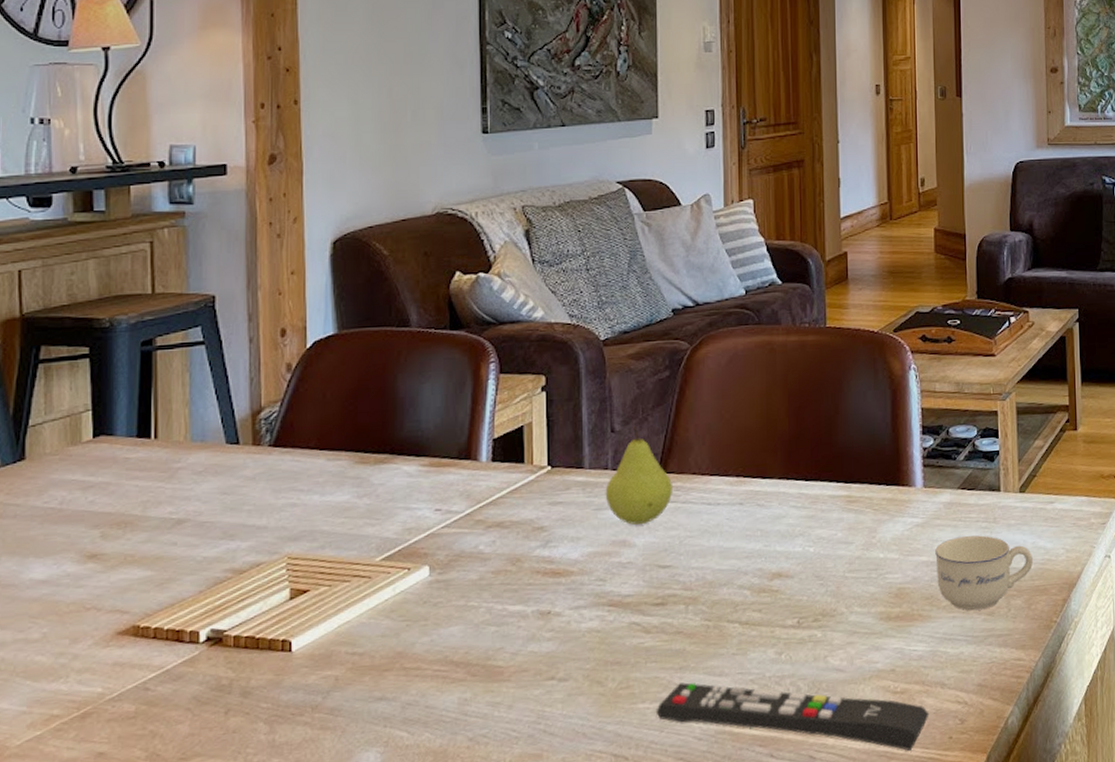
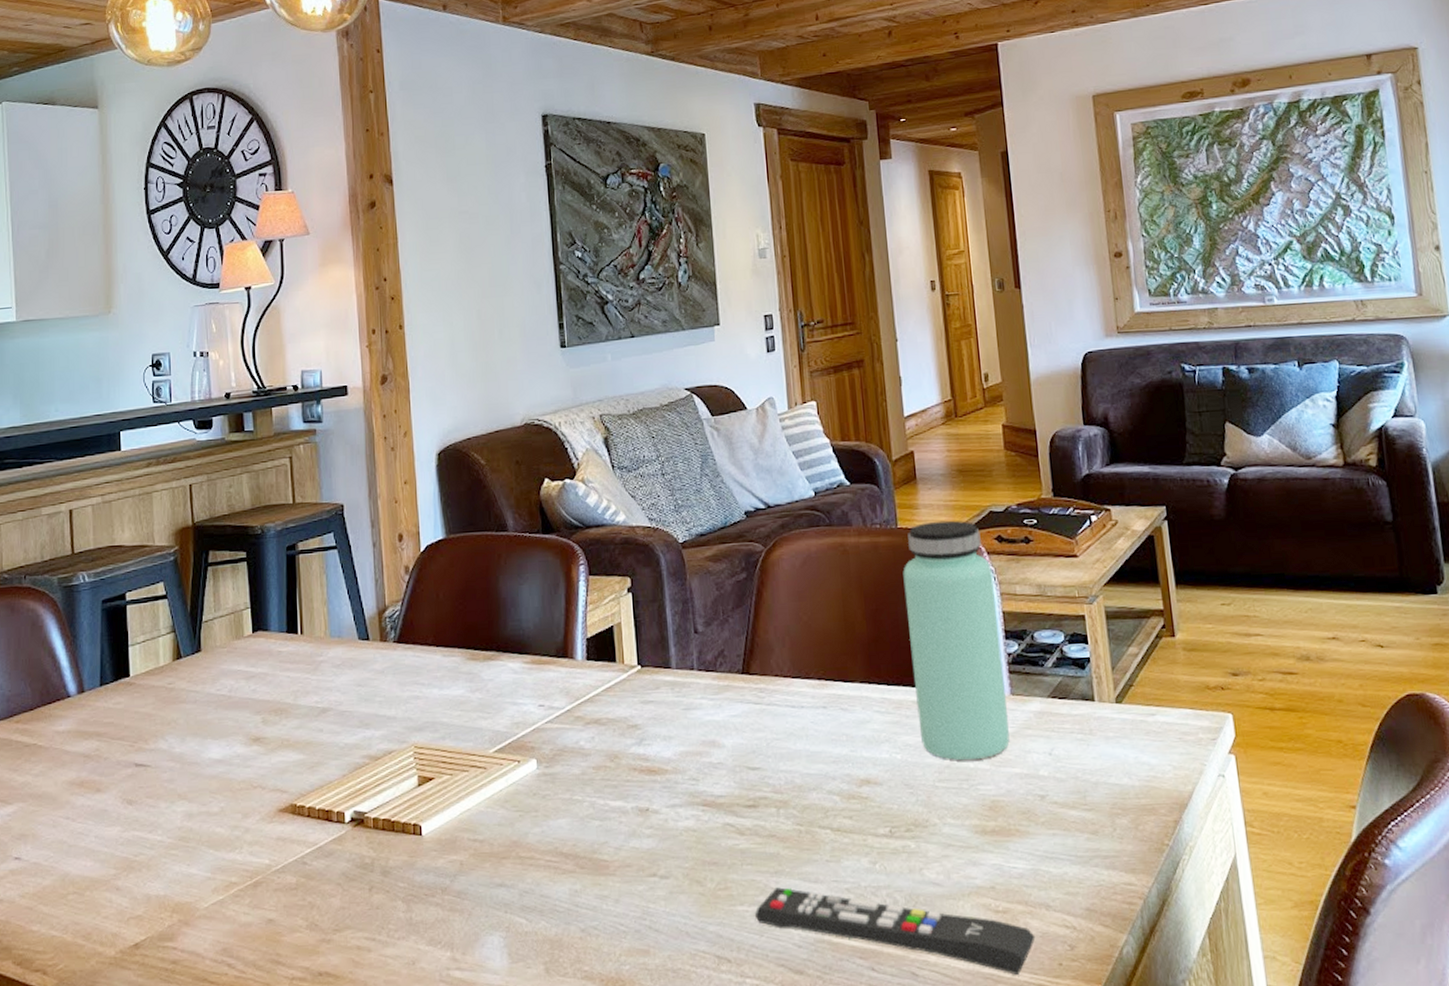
fruit: present [605,425,672,525] -> none [692,626,757,725]
bottle: none [828,320,919,552] -> present [903,520,1010,761]
cup: present [935,535,1033,611] -> none [1028,747,1137,829]

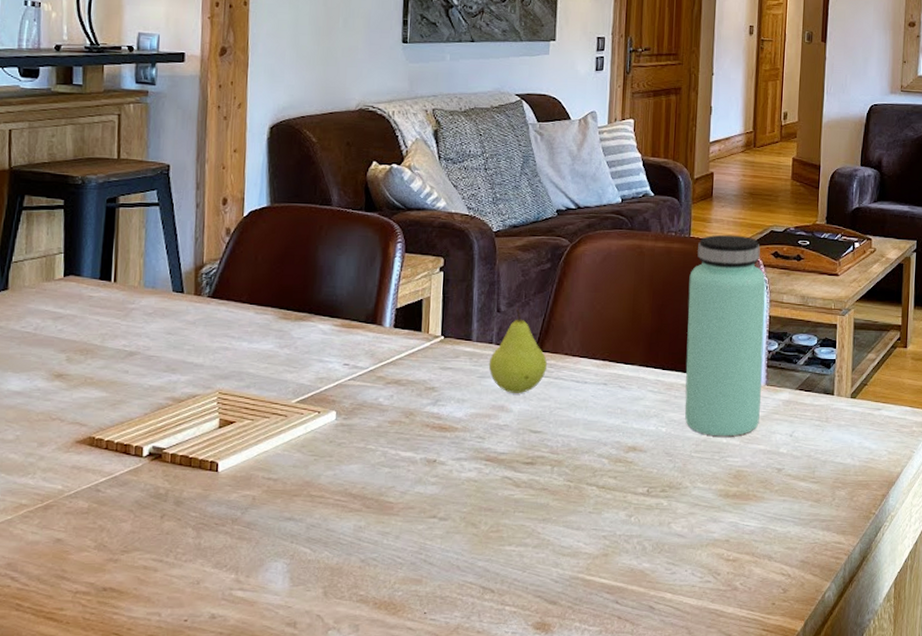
fruit: none [692,626,757,725] -> present [488,308,547,393]
remote control: present [754,887,1036,975] -> none [520,532,757,611]

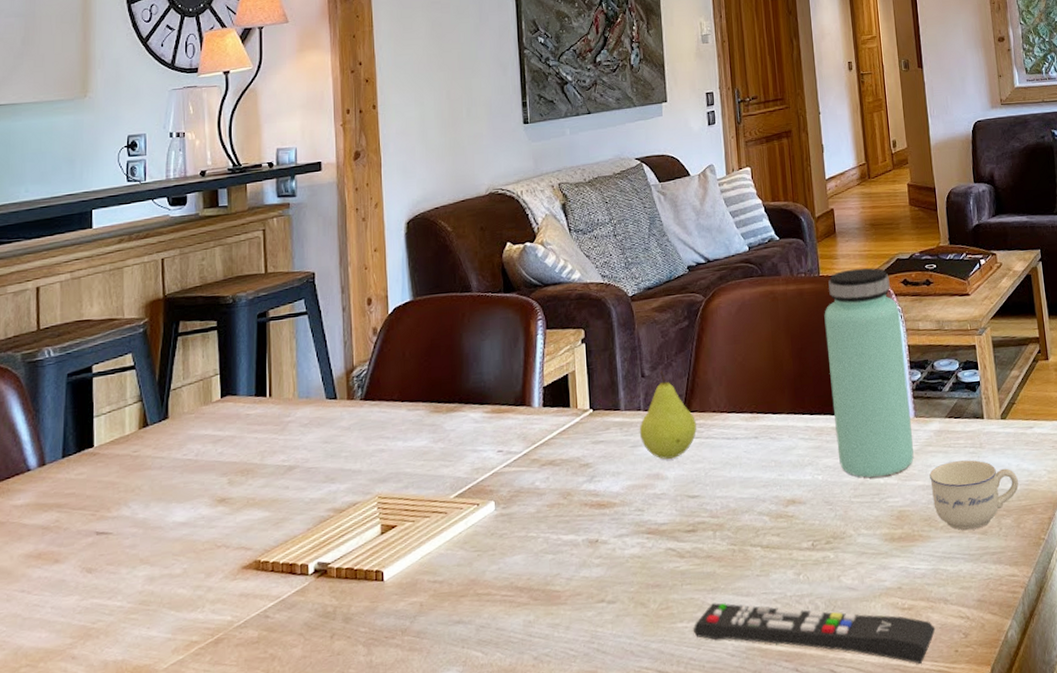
remote control: none [520,532,757,611] -> present [693,602,936,664]
cup: none [772,432,858,497] -> present [929,460,1019,531]

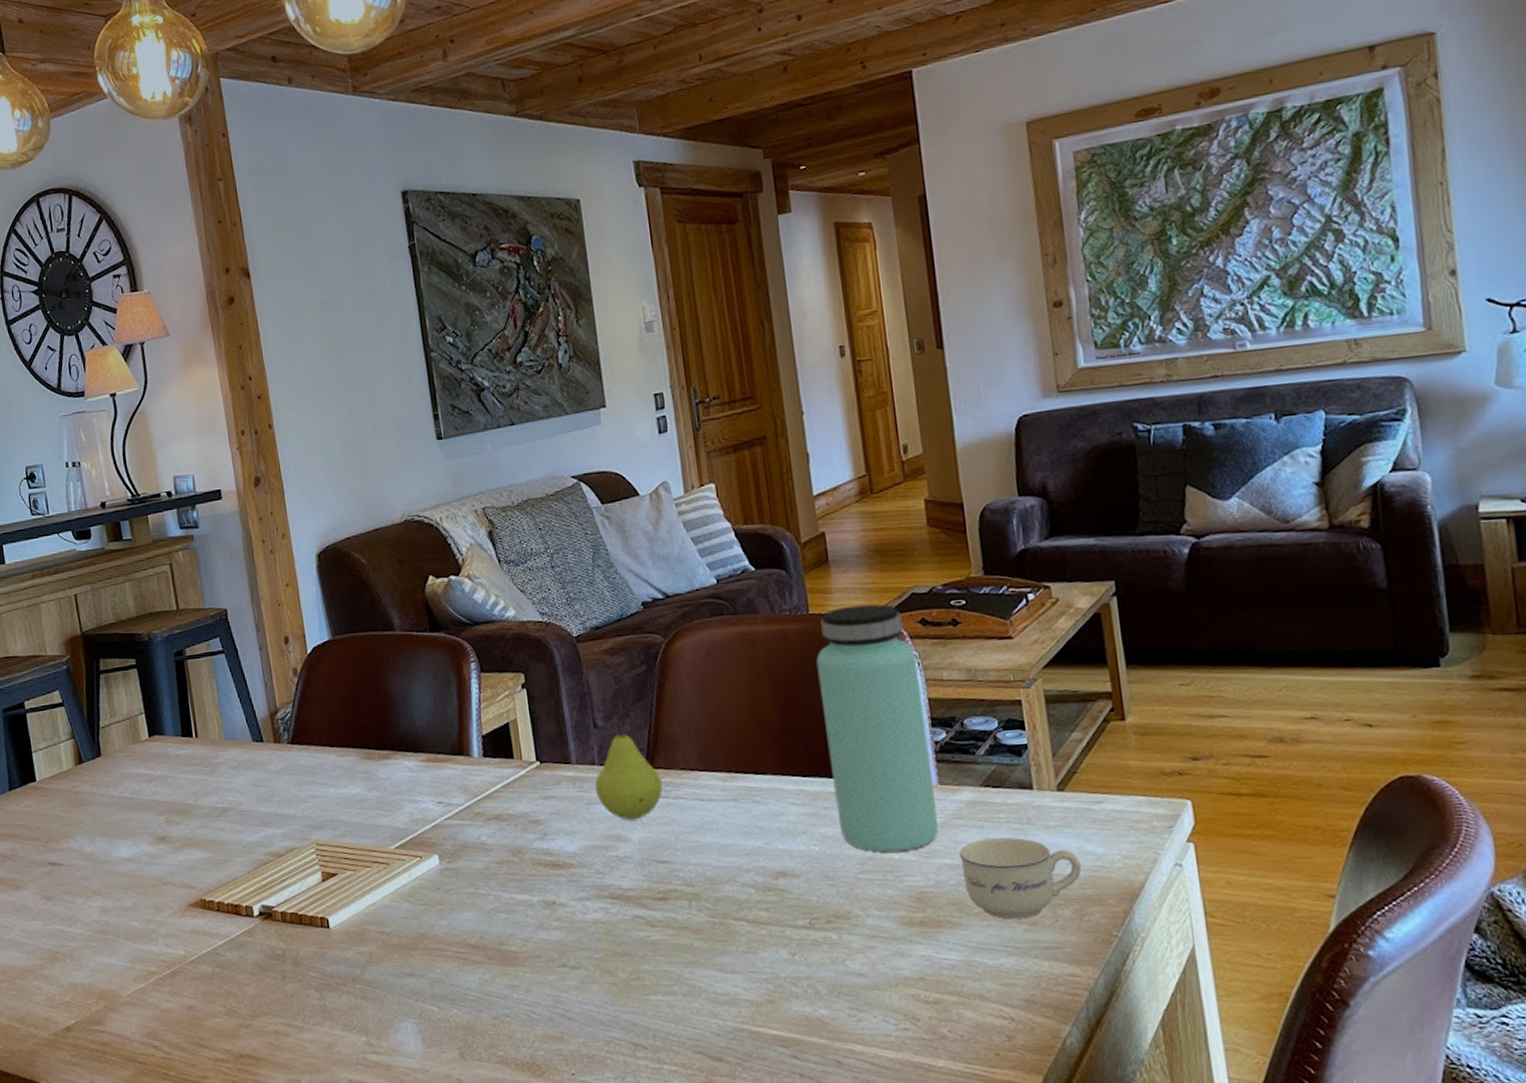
remote control: present [693,602,936,664] -> none [669,977,970,1064]

